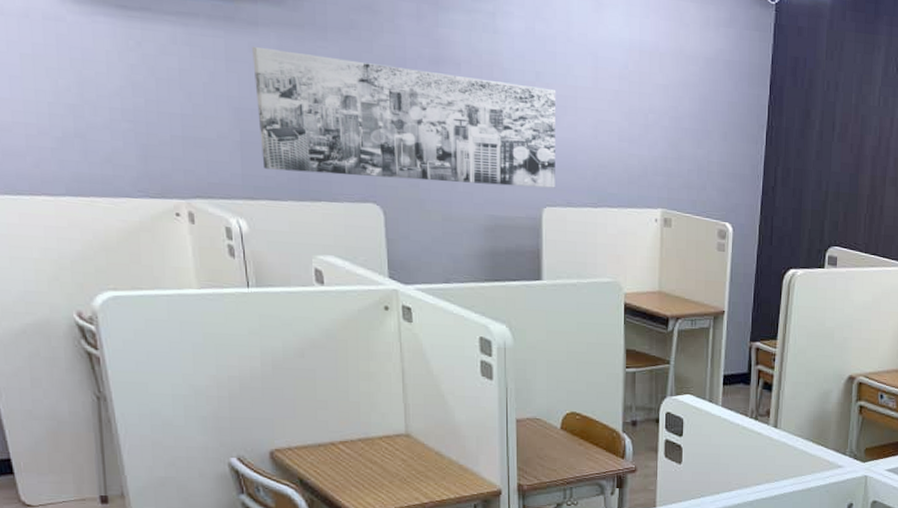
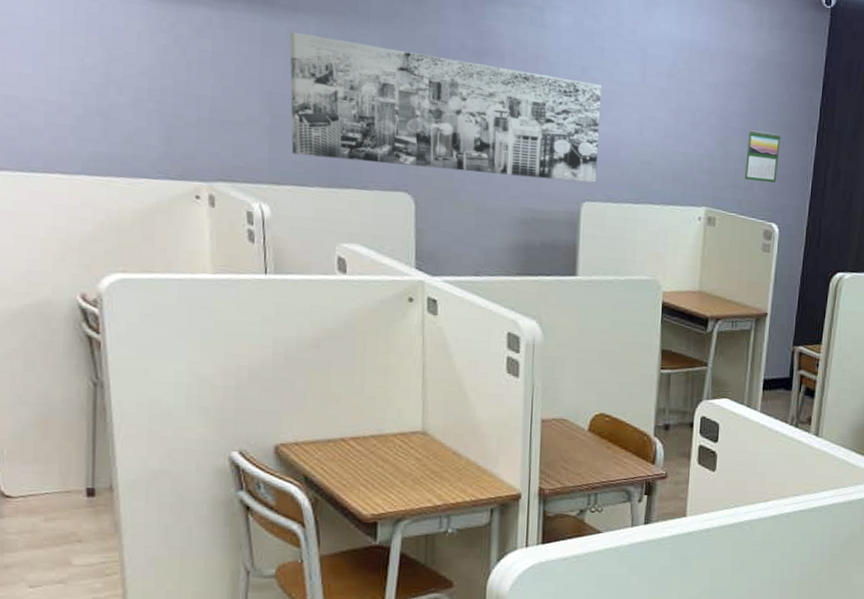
calendar: none [697,130,731,182] -> present [744,130,781,183]

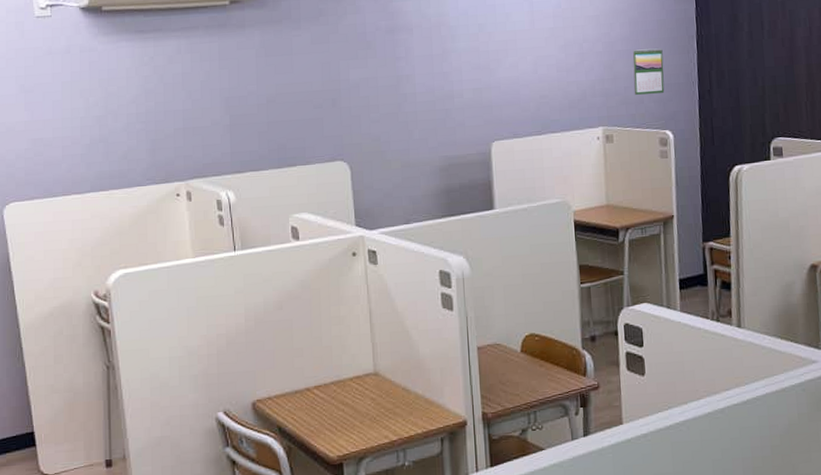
wall art: present [289,31,602,183] -> none [240,36,502,145]

